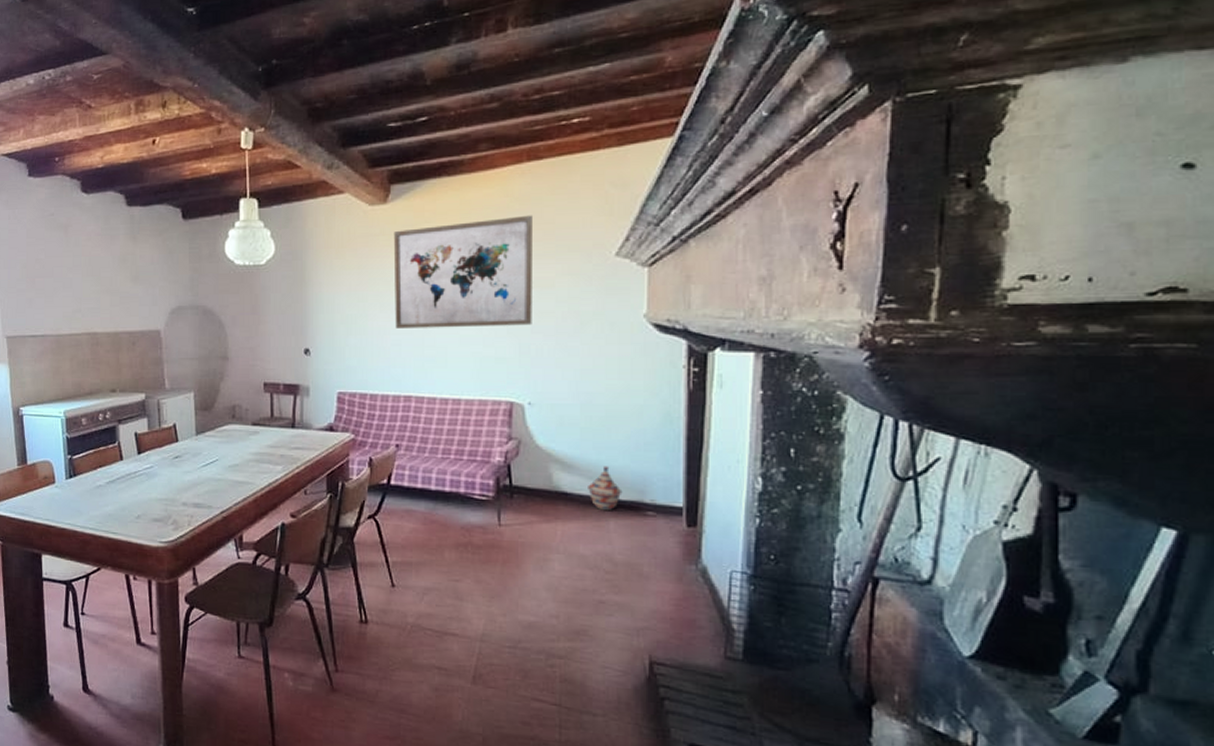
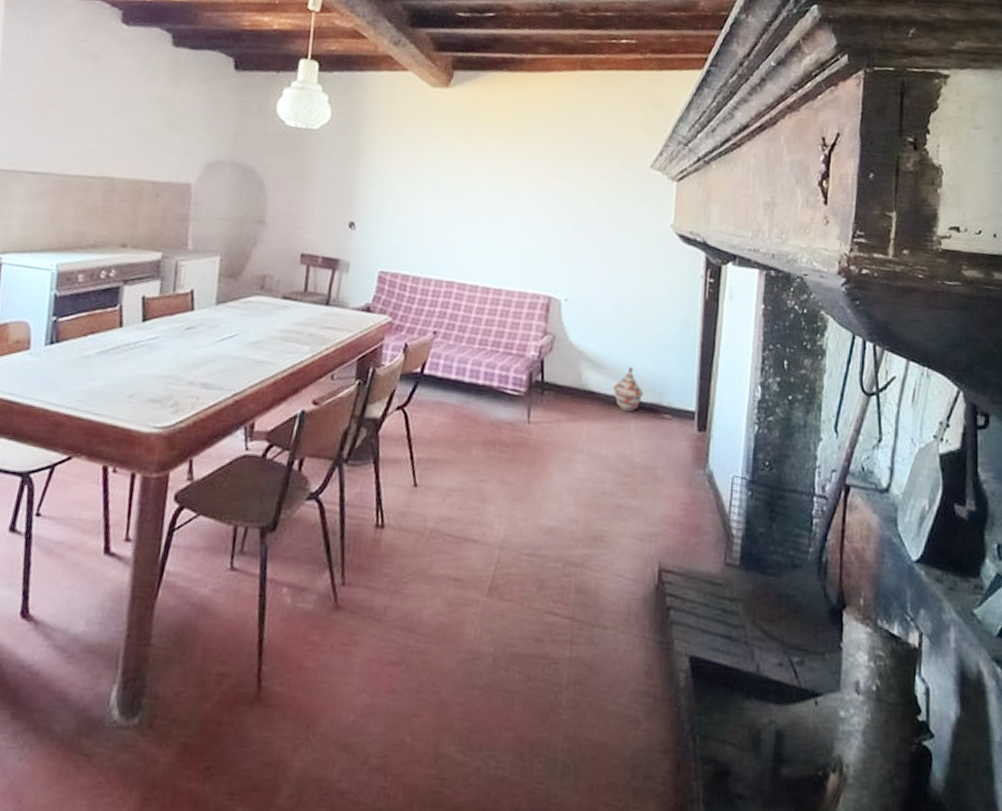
wall art: present [393,215,532,328] -> none [444,115,581,223]

